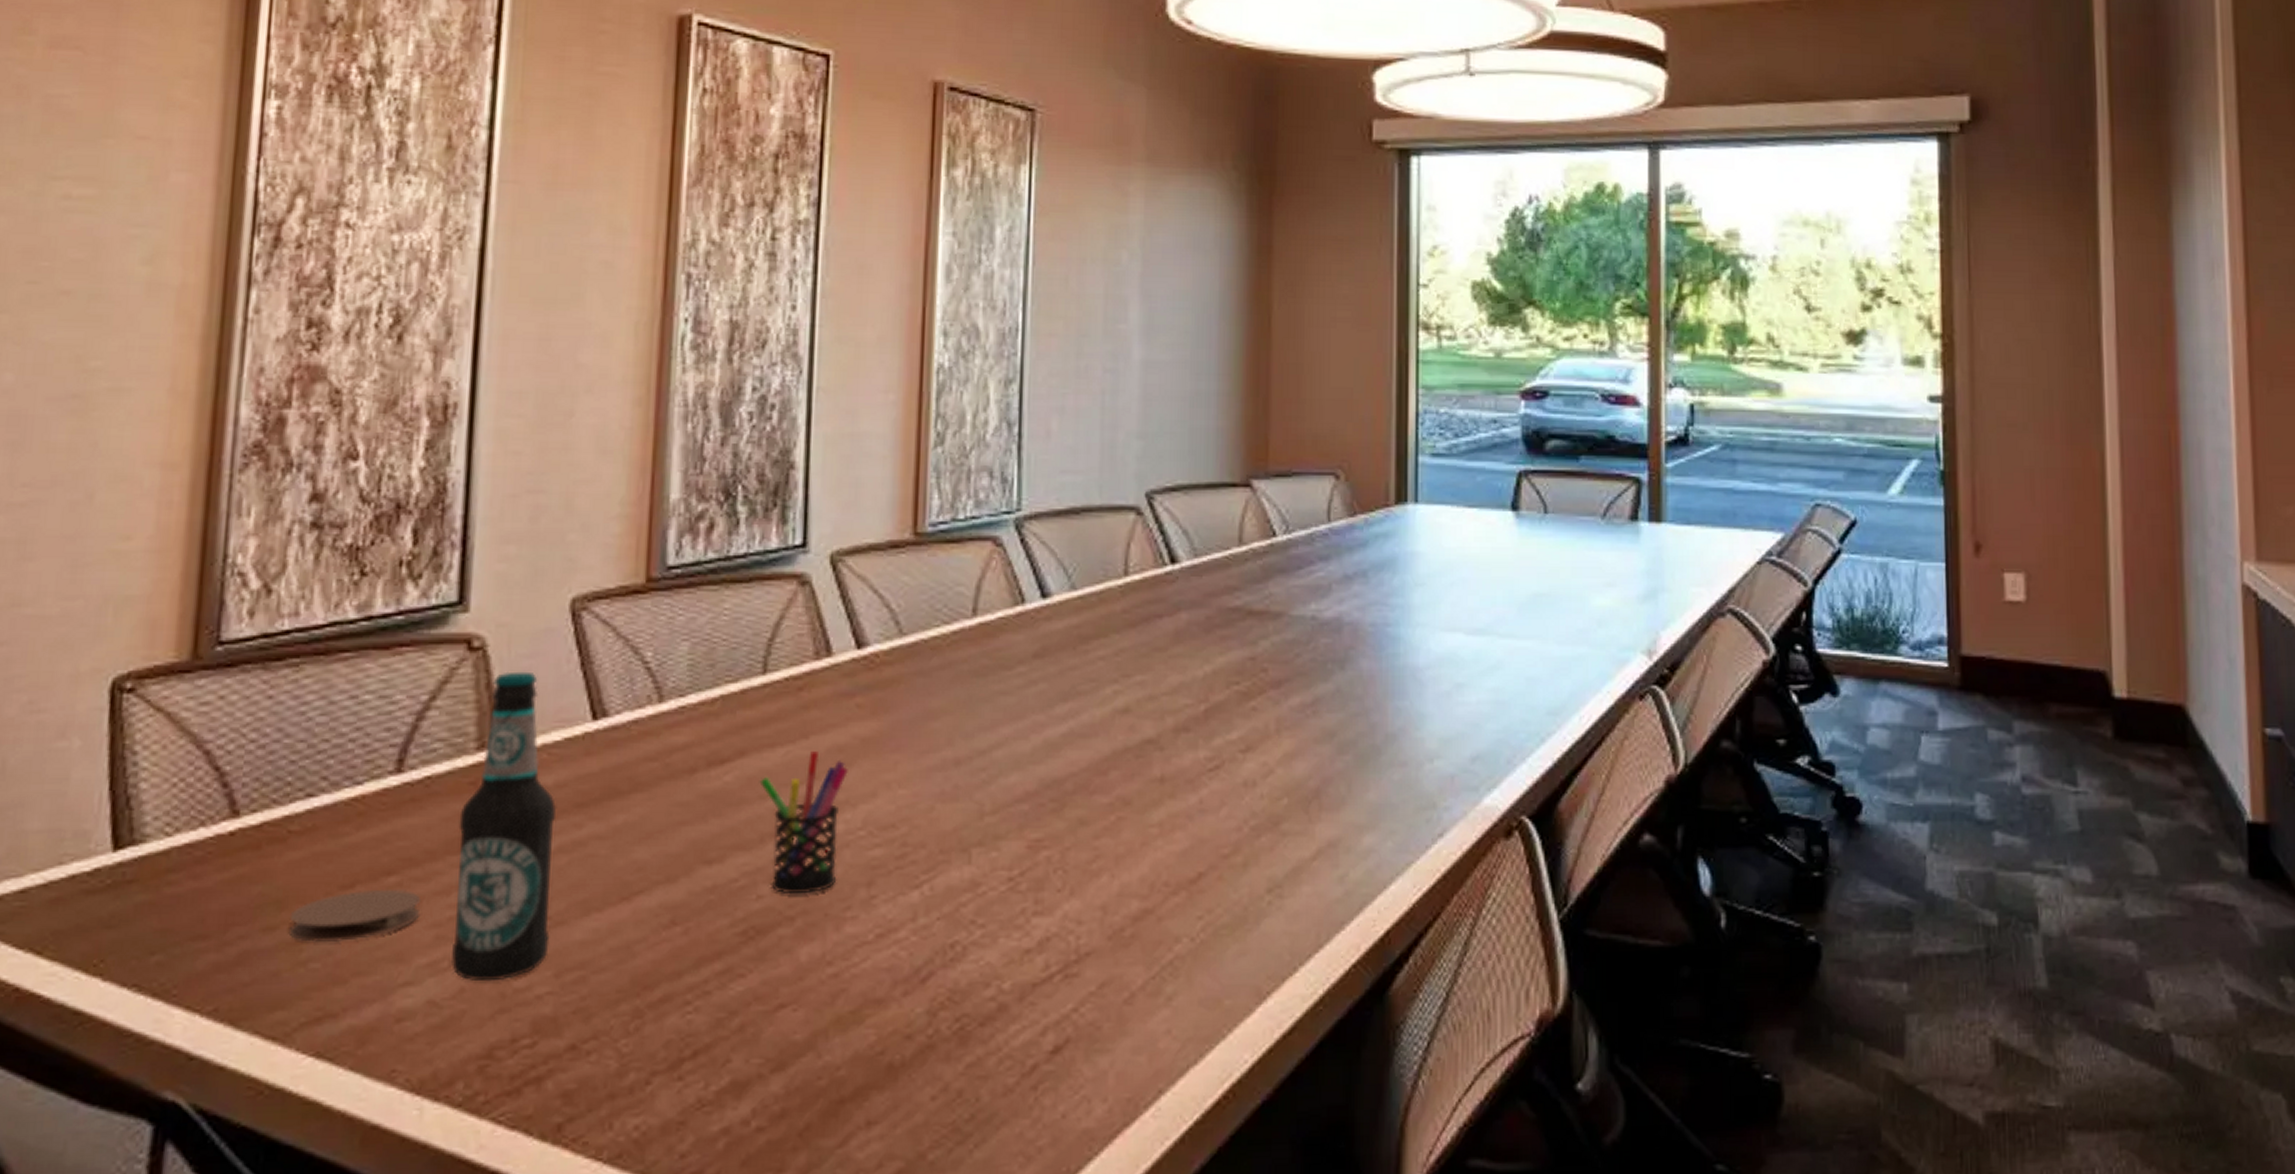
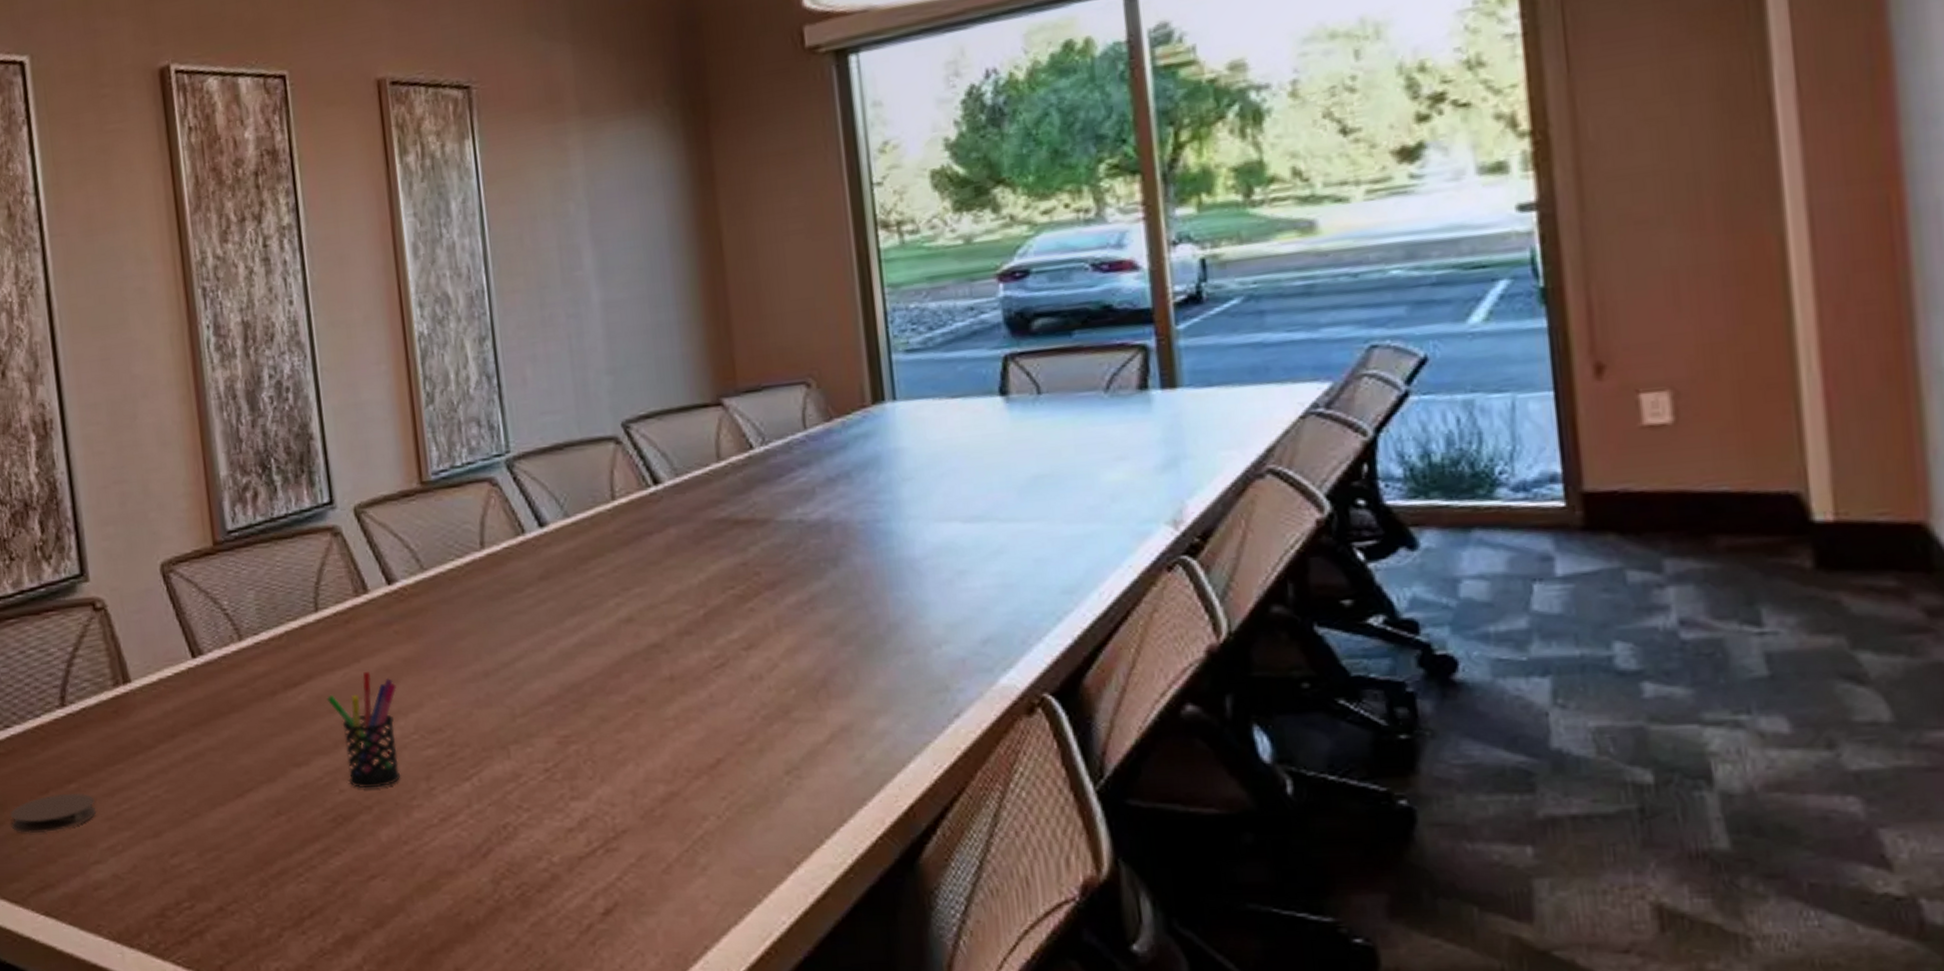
bottle: present [451,671,557,982] -> none [110,623,191,860]

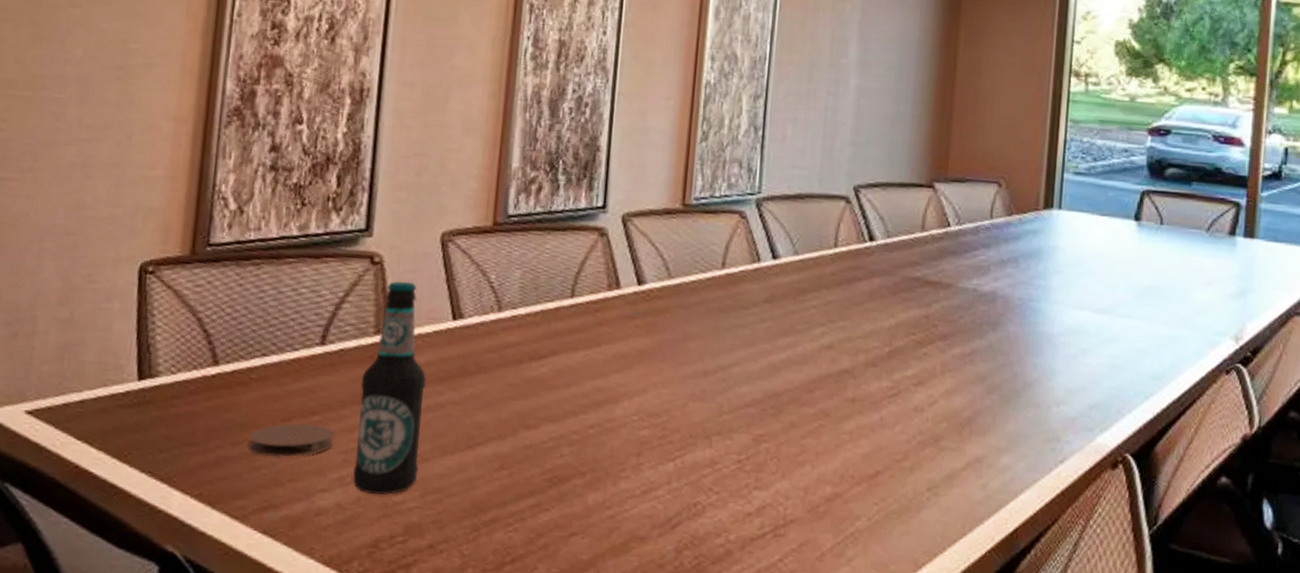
bottle: none [110,623,191,860] -> present [353,281,427,495]
pen holder: present [326,672,401,788] -> none [565,356,628,457]

